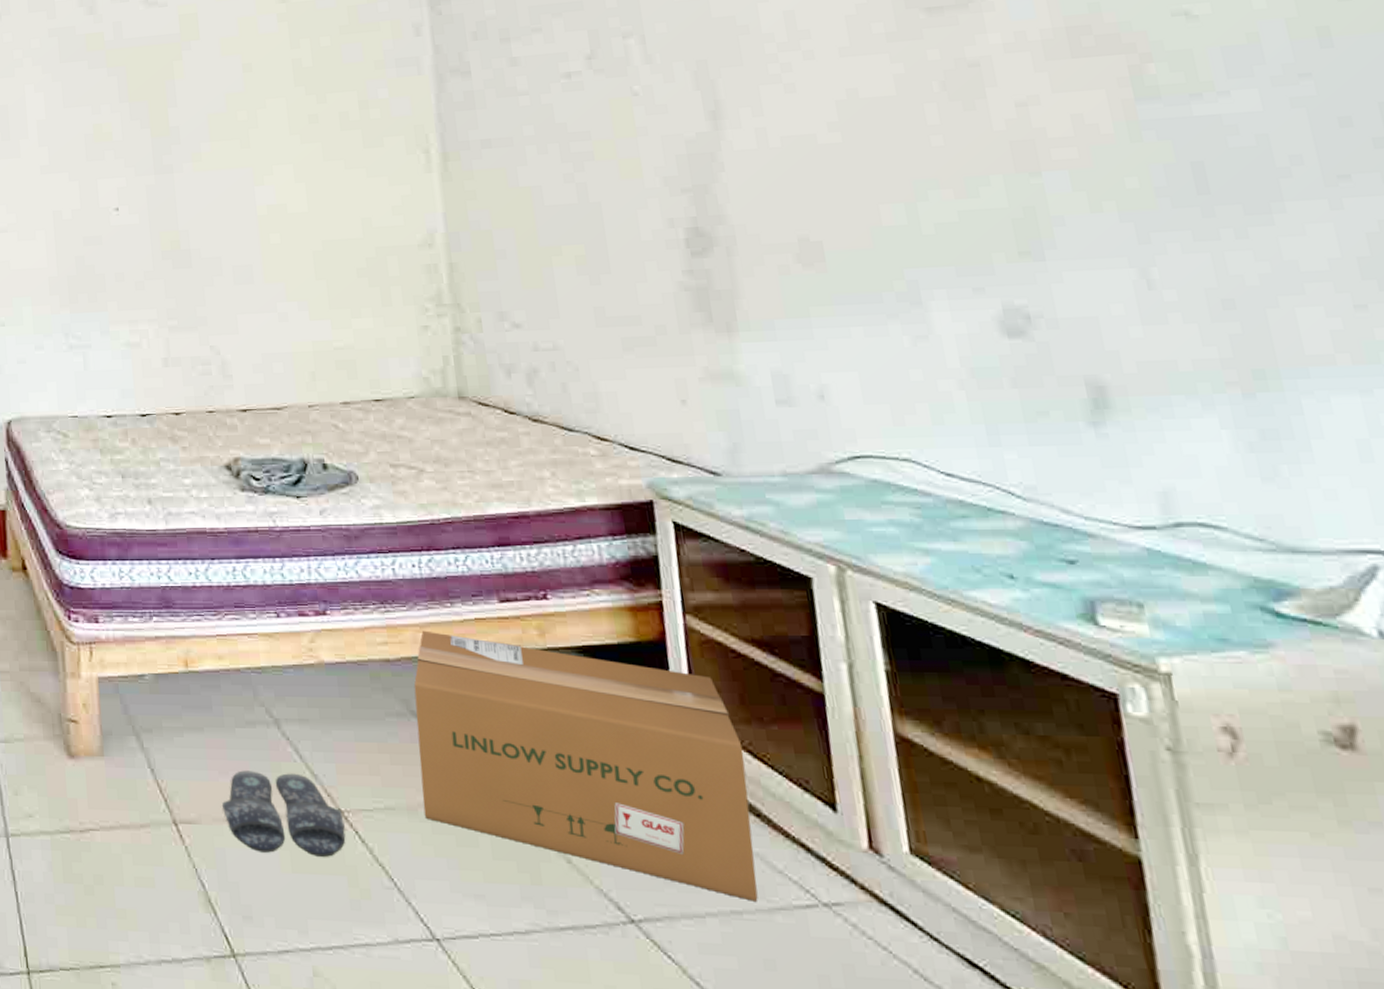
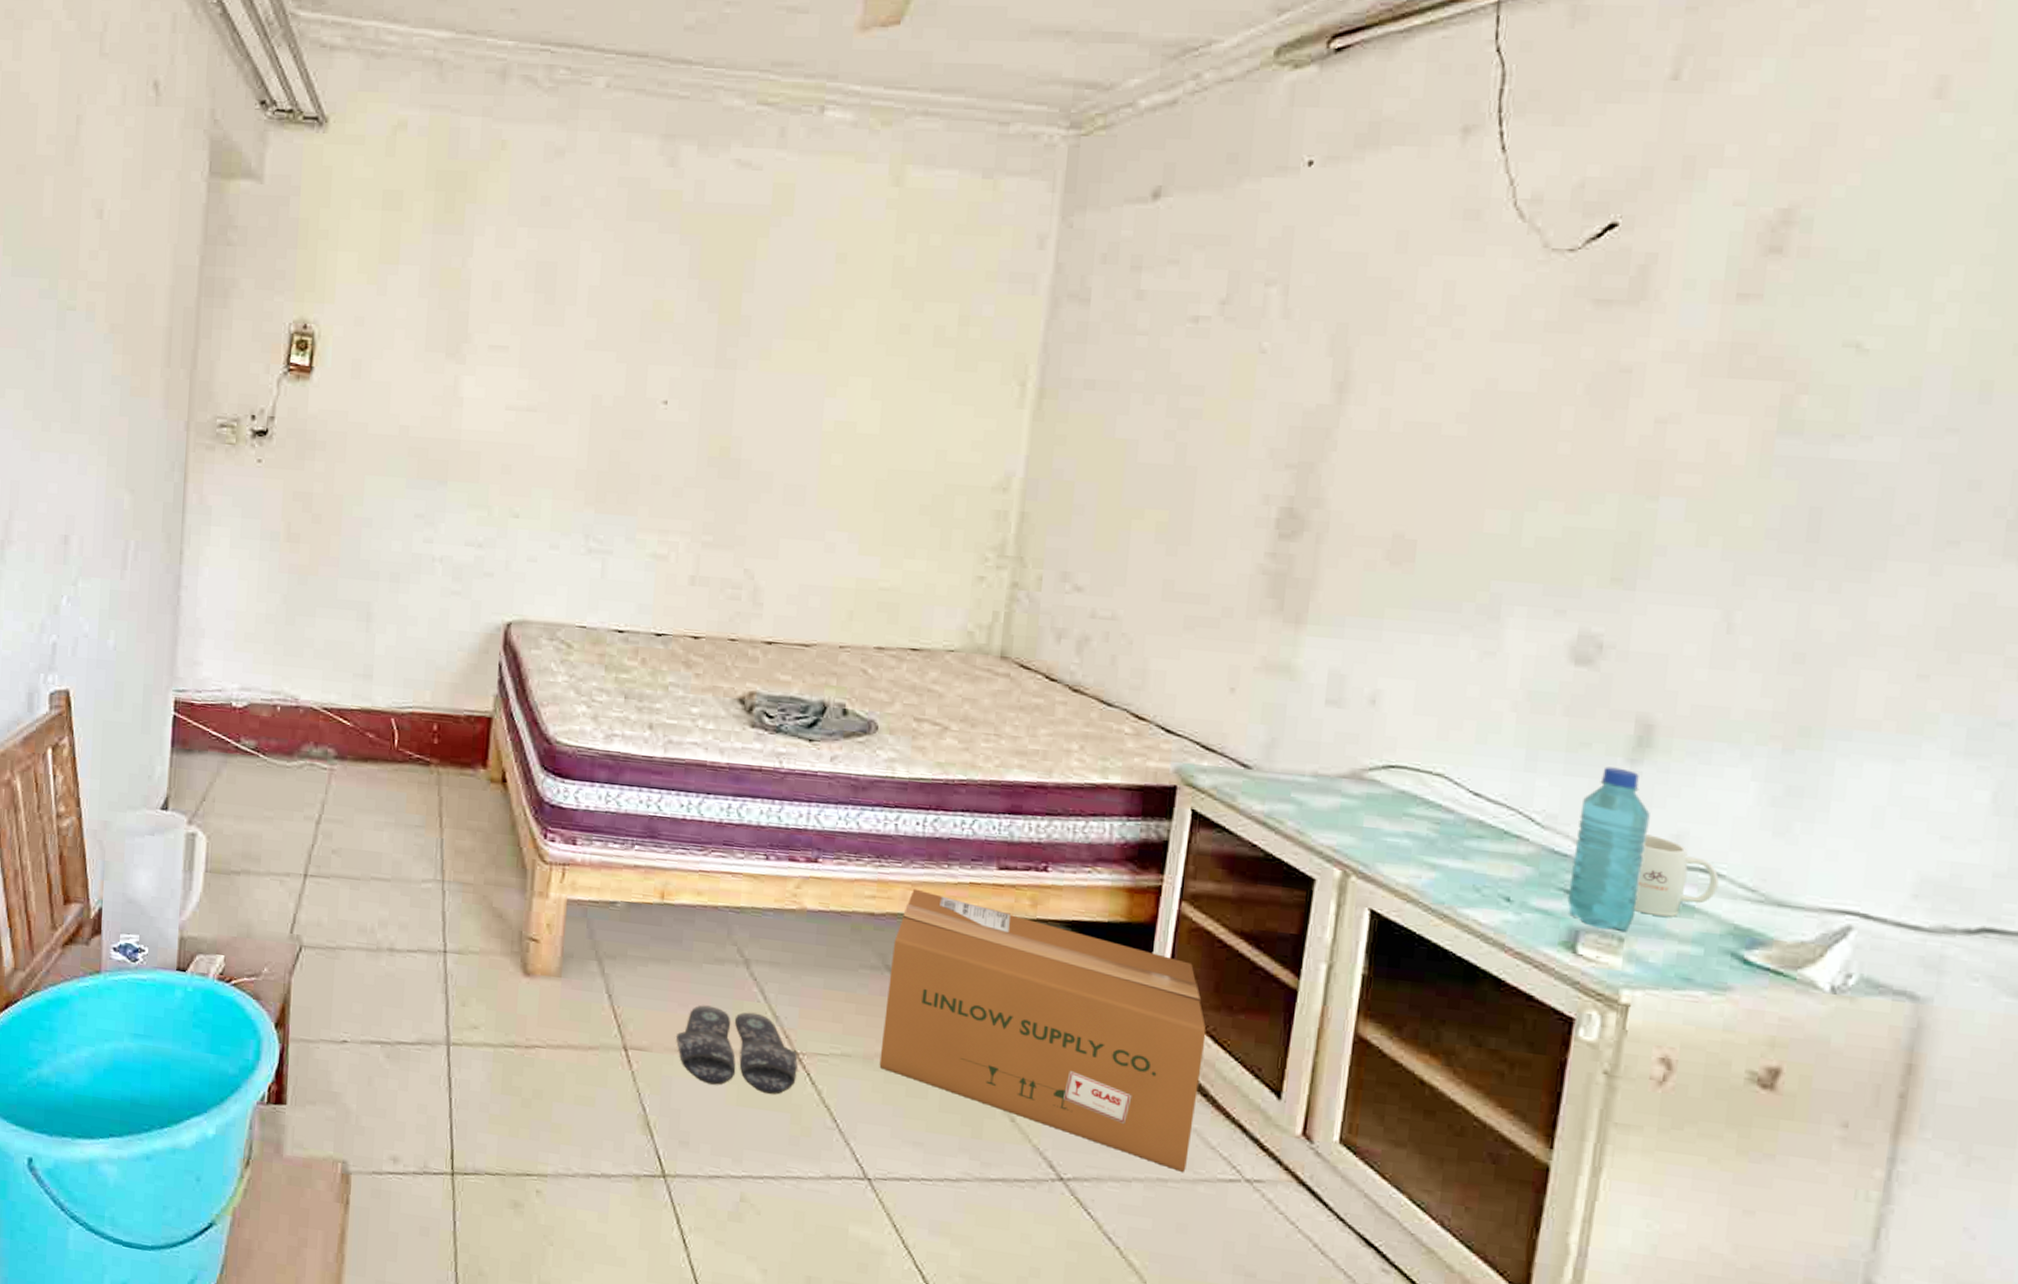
water bottle: none [1056,432,1147,598] -> present [1567,766,1650,933]
mug: none [1130,495,1224,576] -> present [1633,834,1719,917]

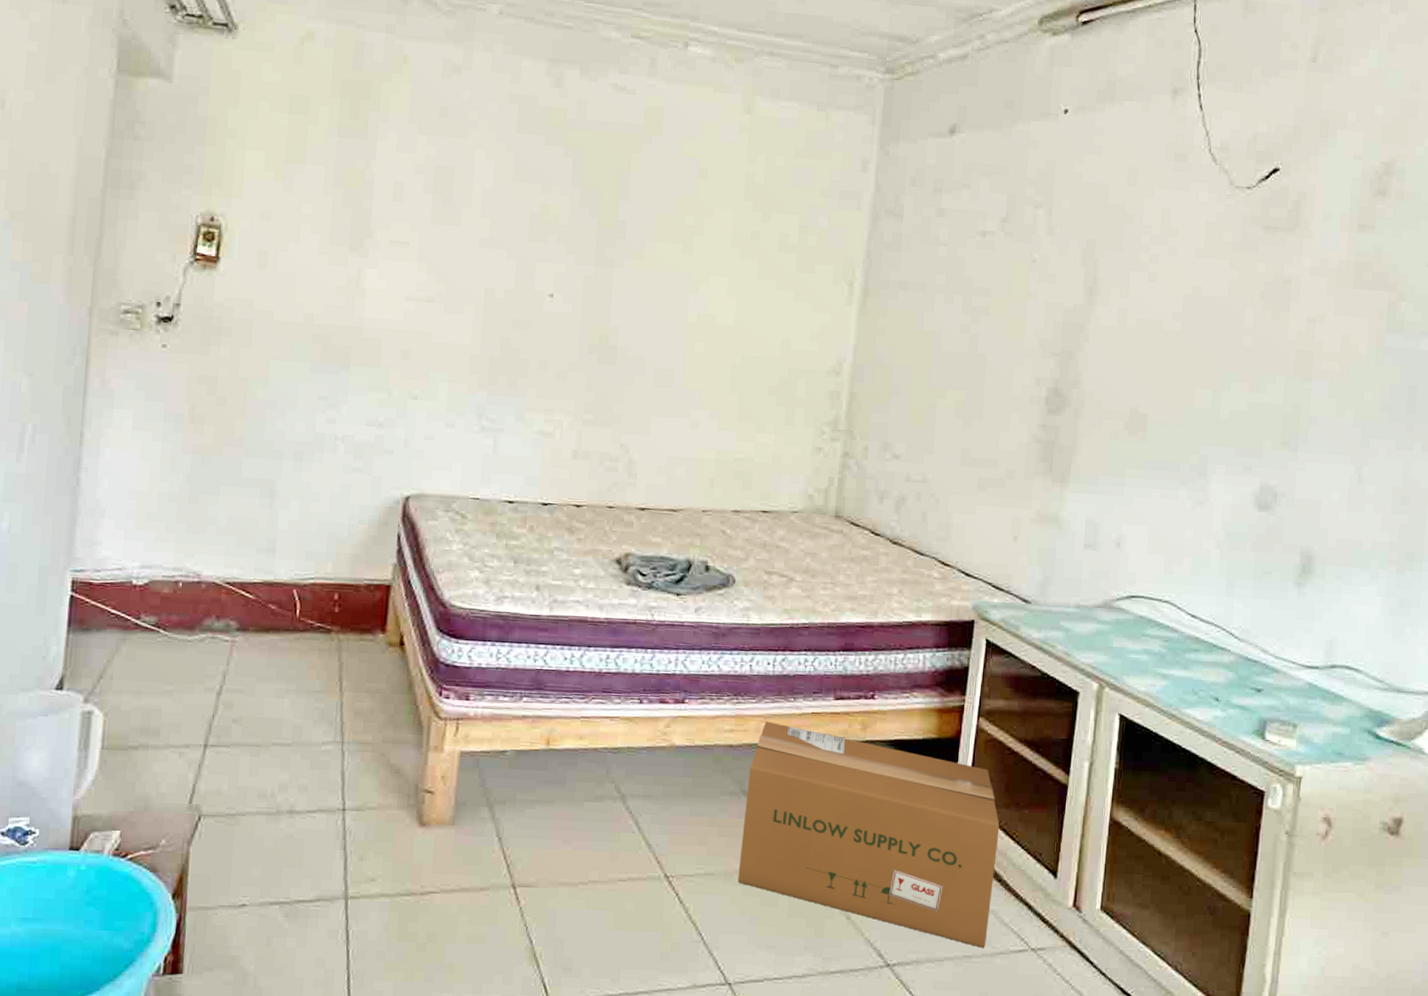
slippers: present [676,1005,798,1094] -> none [560,840,668,916]
water bottle: present [1567,766,1650,933] -> none [1258,590,1312,720]
mug: present [1633,834,1719,917] -> none [1302,641,1358,706]

